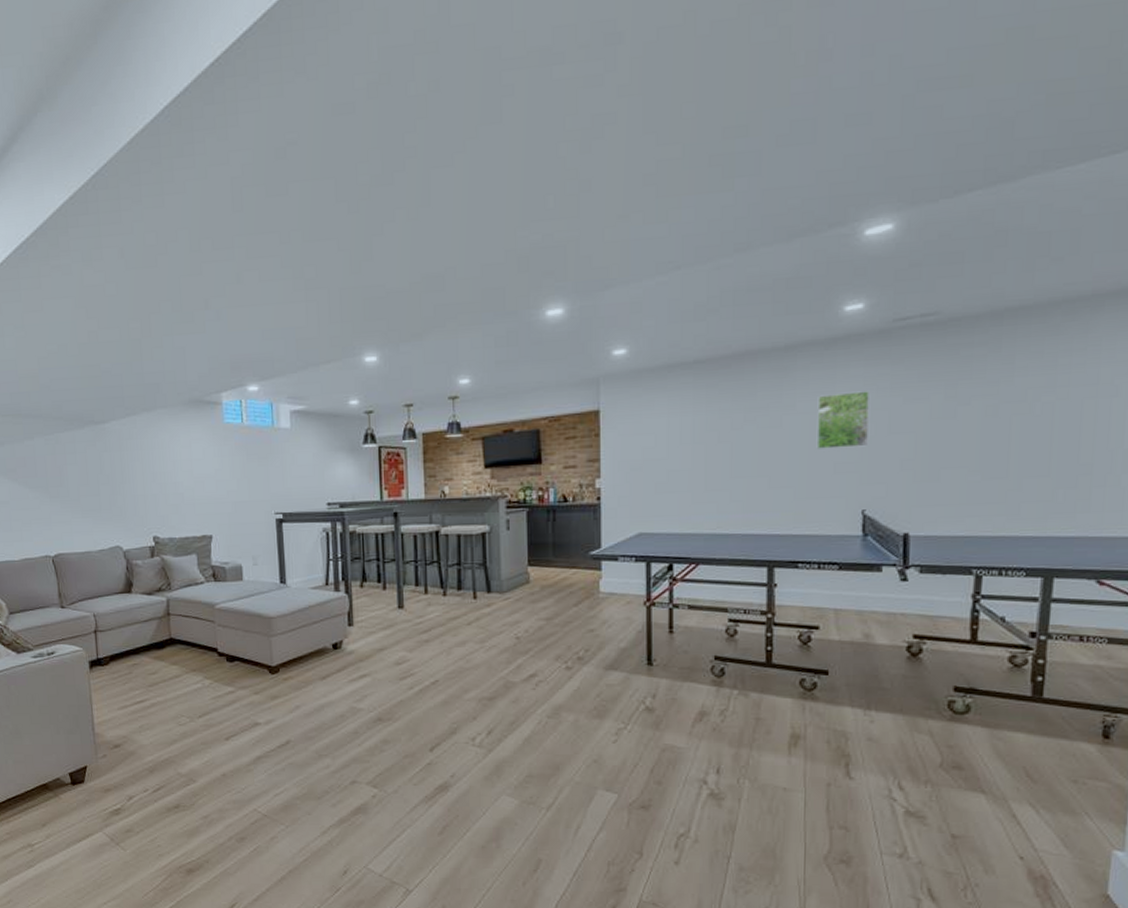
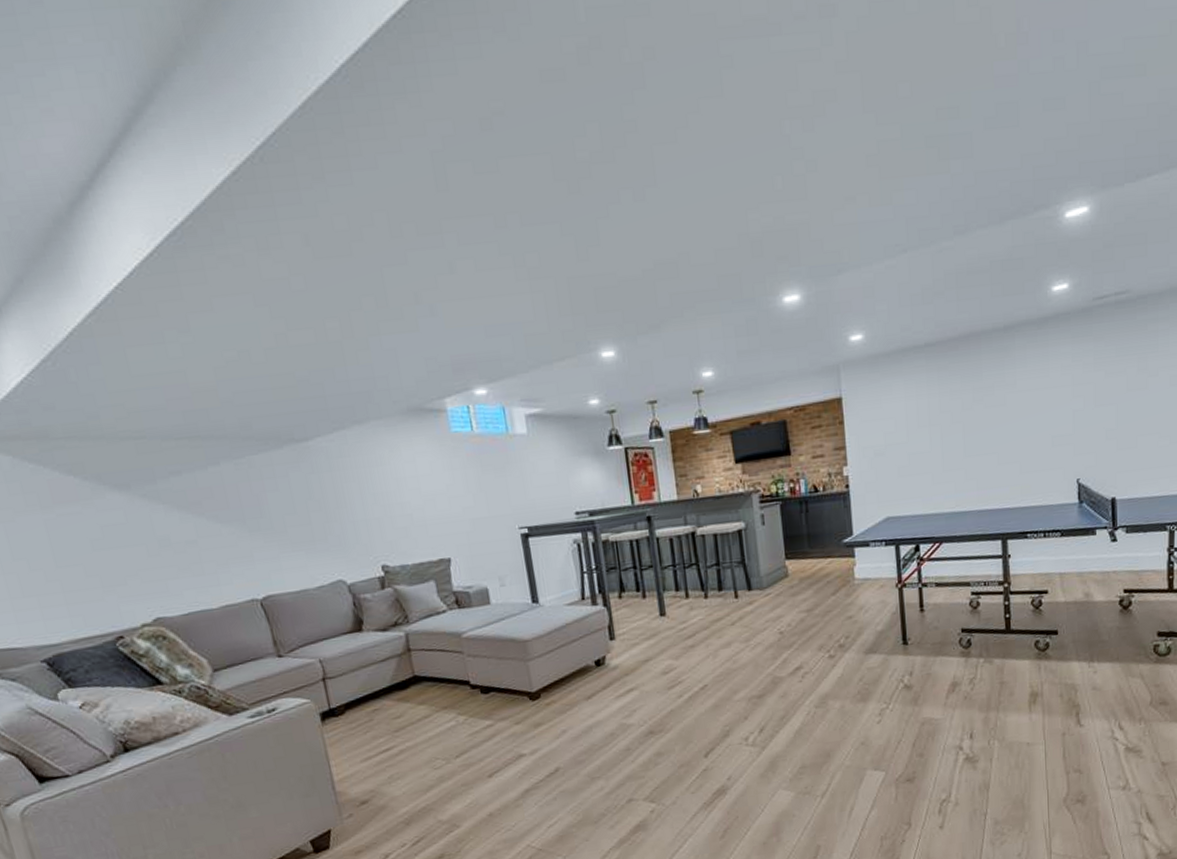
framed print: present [816,391,869,449] -> none [1034,367,1078,424]

